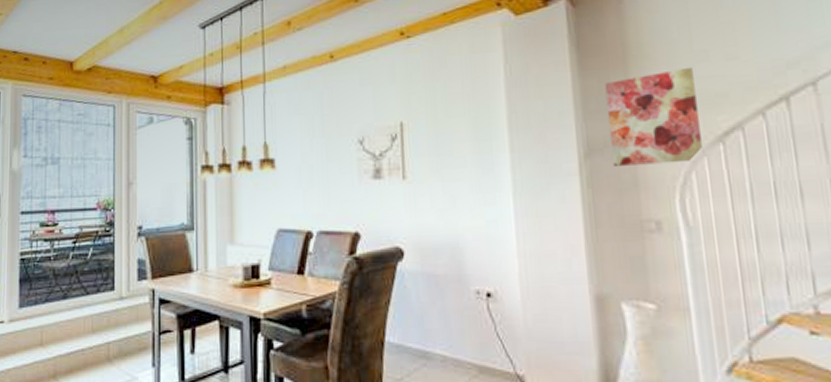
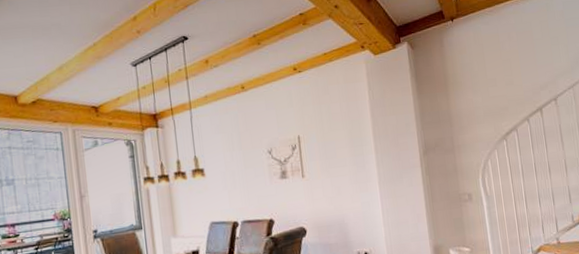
wall art: present [604,67,704,166] -> none [434,90,495,159]

